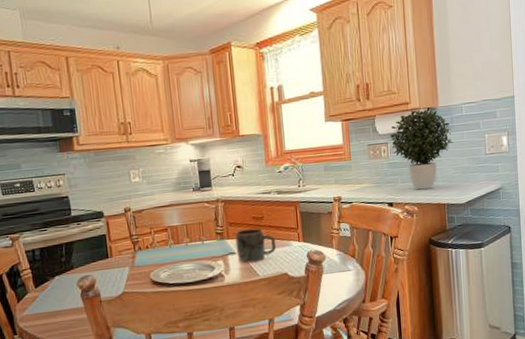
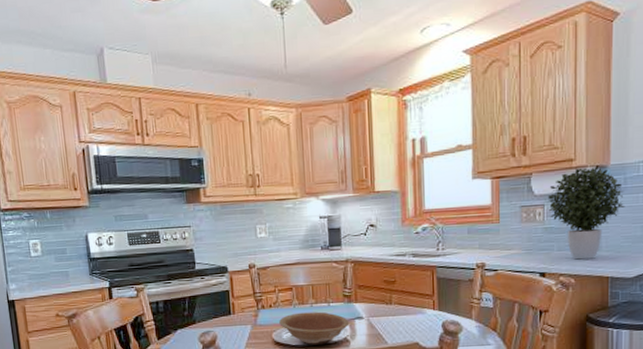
bowl: none [156,250,223,283] -> present [279,311,350,346]
mug: present [235,228,277,264] -> none [364,292,409,330]

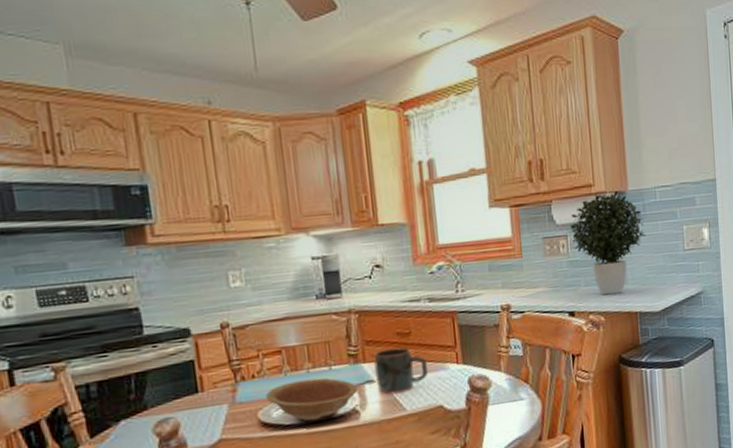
mug: none [364,292,409,330] -> present [373,347,429,395]

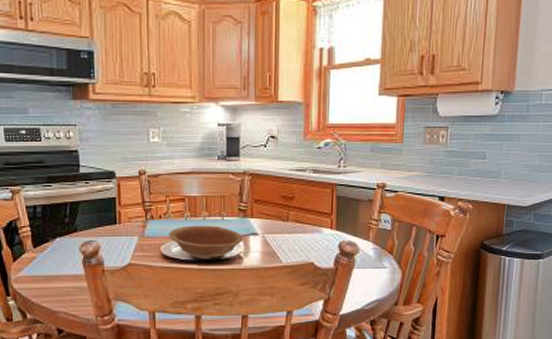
mug: present [373,347,429,395] -> none [260,209,305,247]
potted plant: present [570,192,646,295] -> none [452,92,526,185]

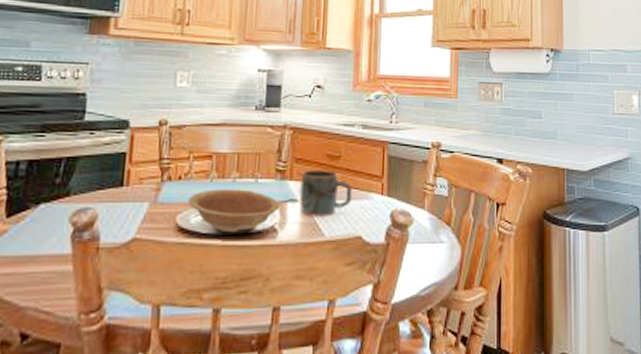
mug: none [260,209,305,247] -> present [299,170,353,217]

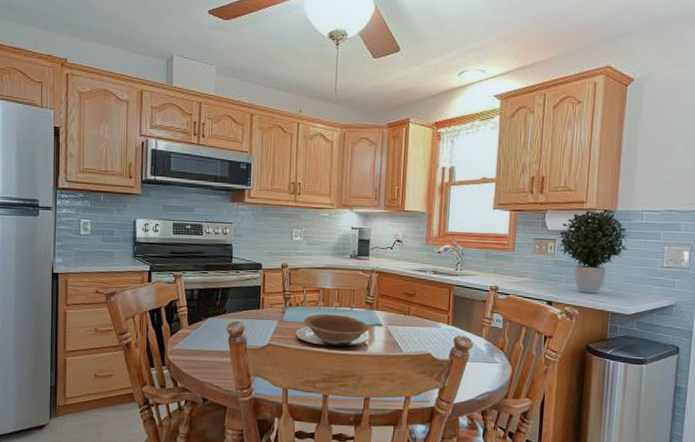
mug: present [299,170,353,217] -> none [383,303,424,338]
potted plant: none [506,49,578,147] -> present [559,210,628,294]

